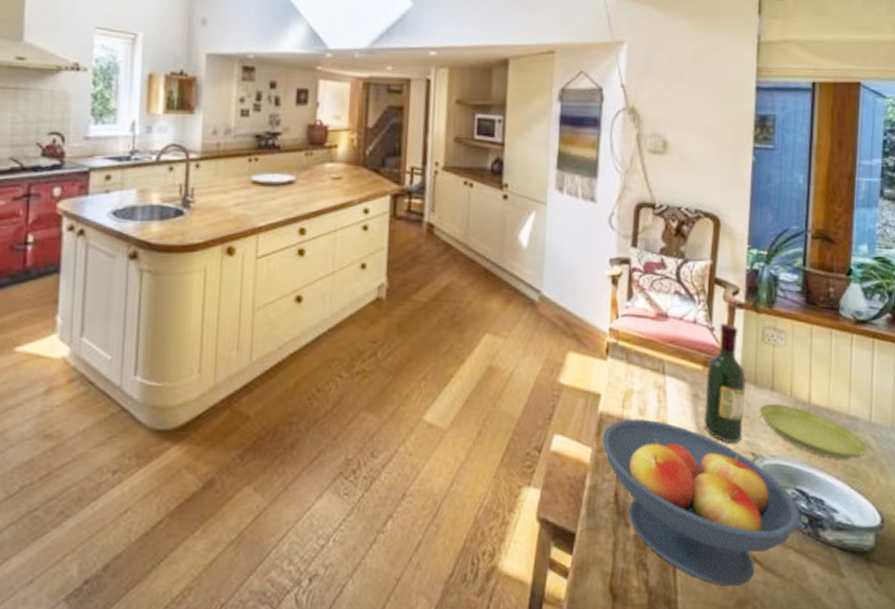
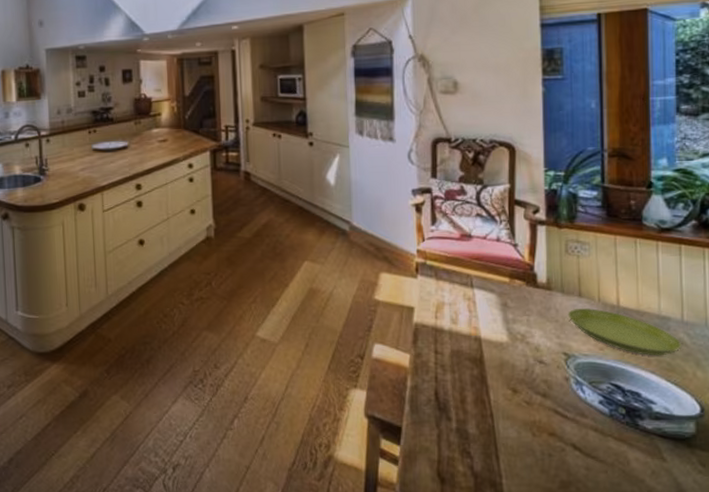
fruit bowl: present [602,419,800,586] -> none [419,327,617,471]
wine bottle: present [704,323,746,443] -> none [513,239,554,345]

